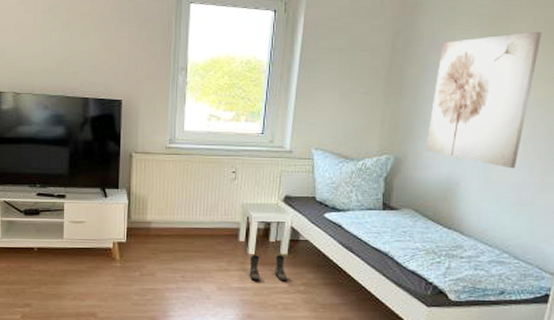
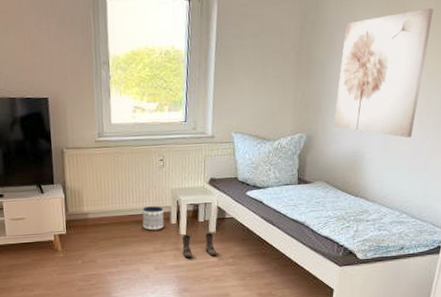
planter: none [208,220,232,247] -> present [142,206,164,231]

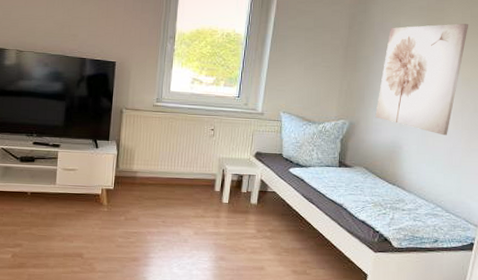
planter: present [142,206,164,231] -> none [187,172,209,196]
boots: present [182,232,217,258] -> none [223,203,256,227]

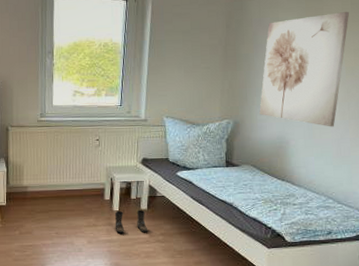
boots: none [223,203,256,227] -> present [114,210,148,234]

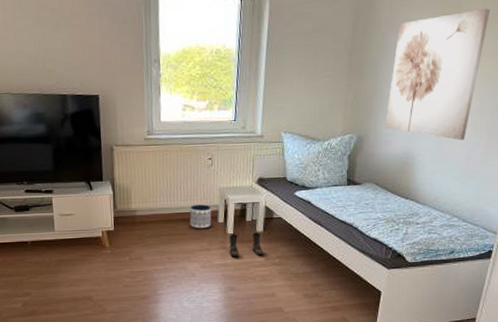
planter: none [77,182,98,206] -> present [189,204,212,229]

